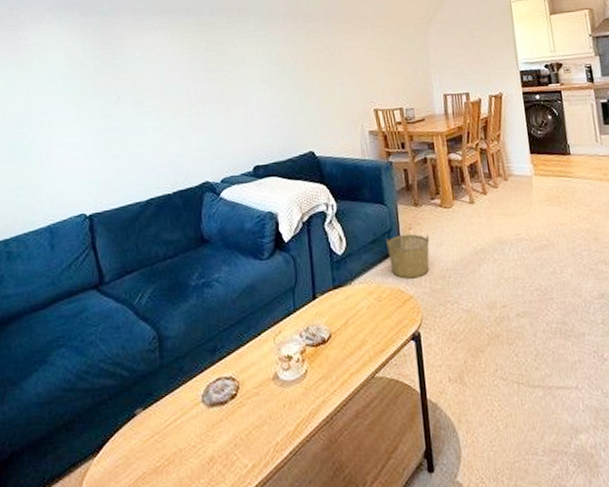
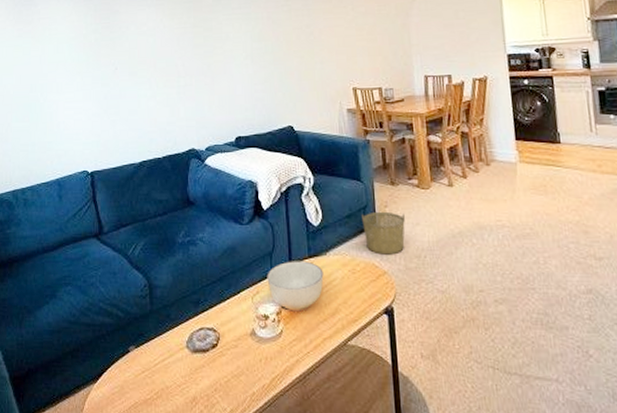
bowl: none [289,293,349,349] -> present [267,261,324,312]

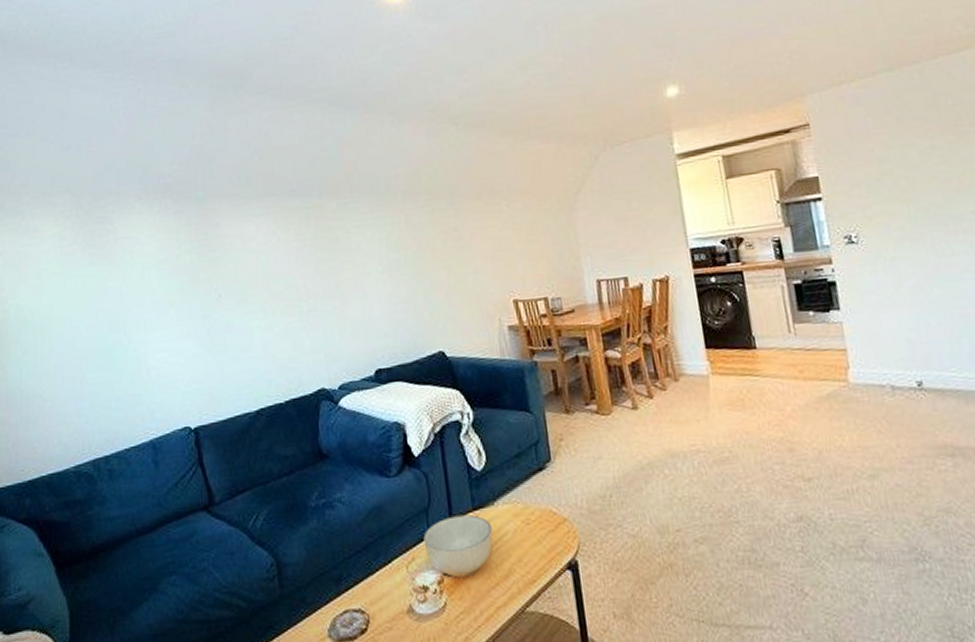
basket: present [362,211,405,255] -> none [533,445,586,499]

